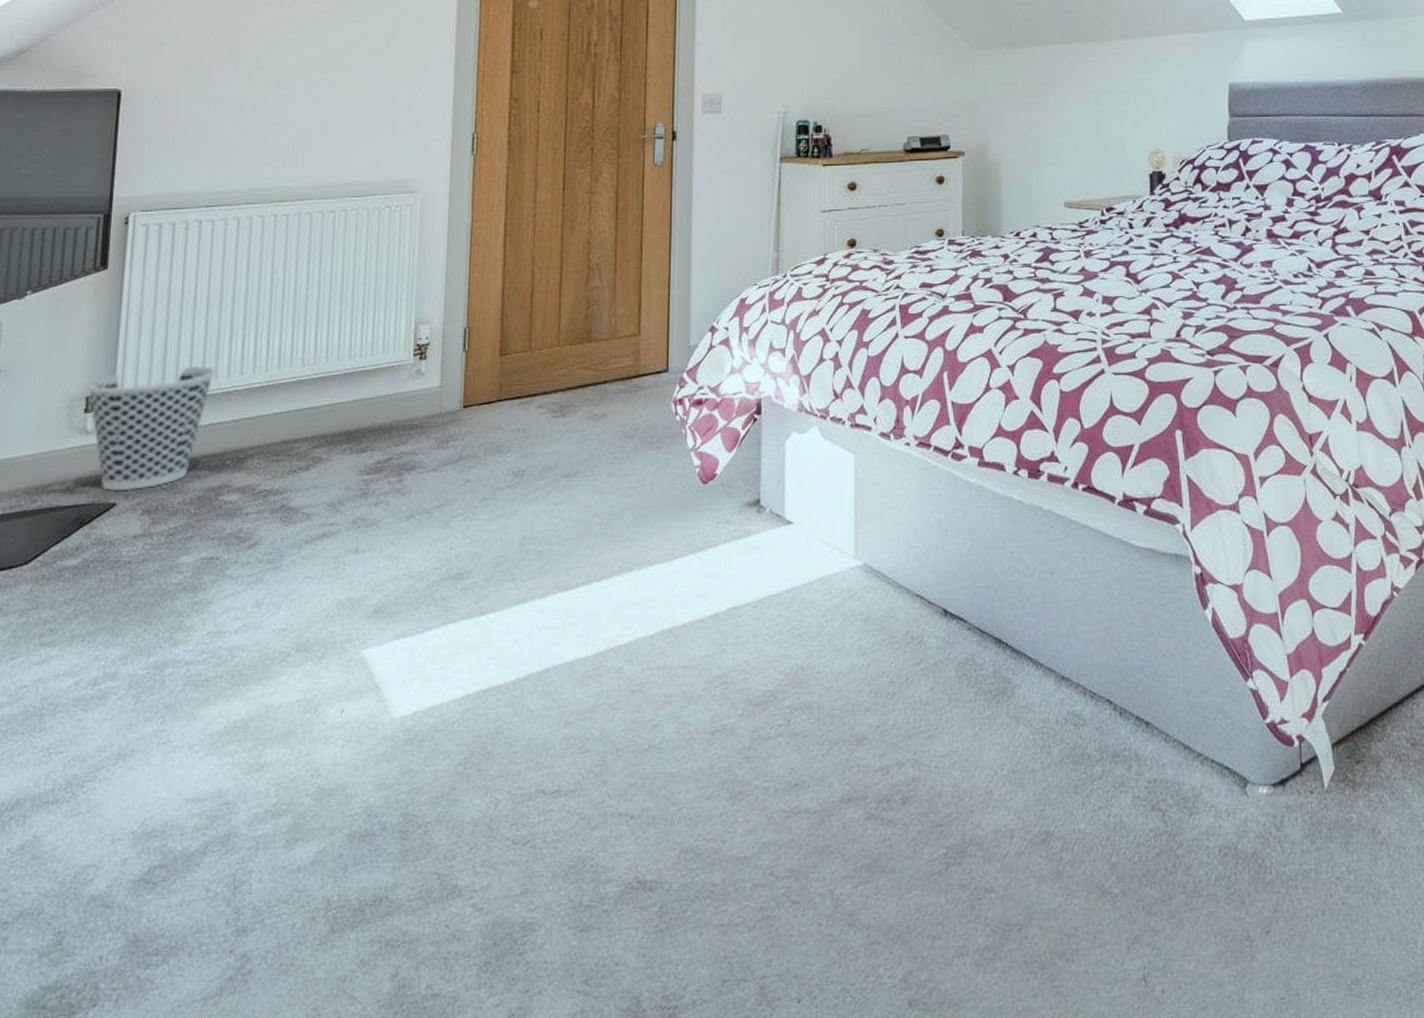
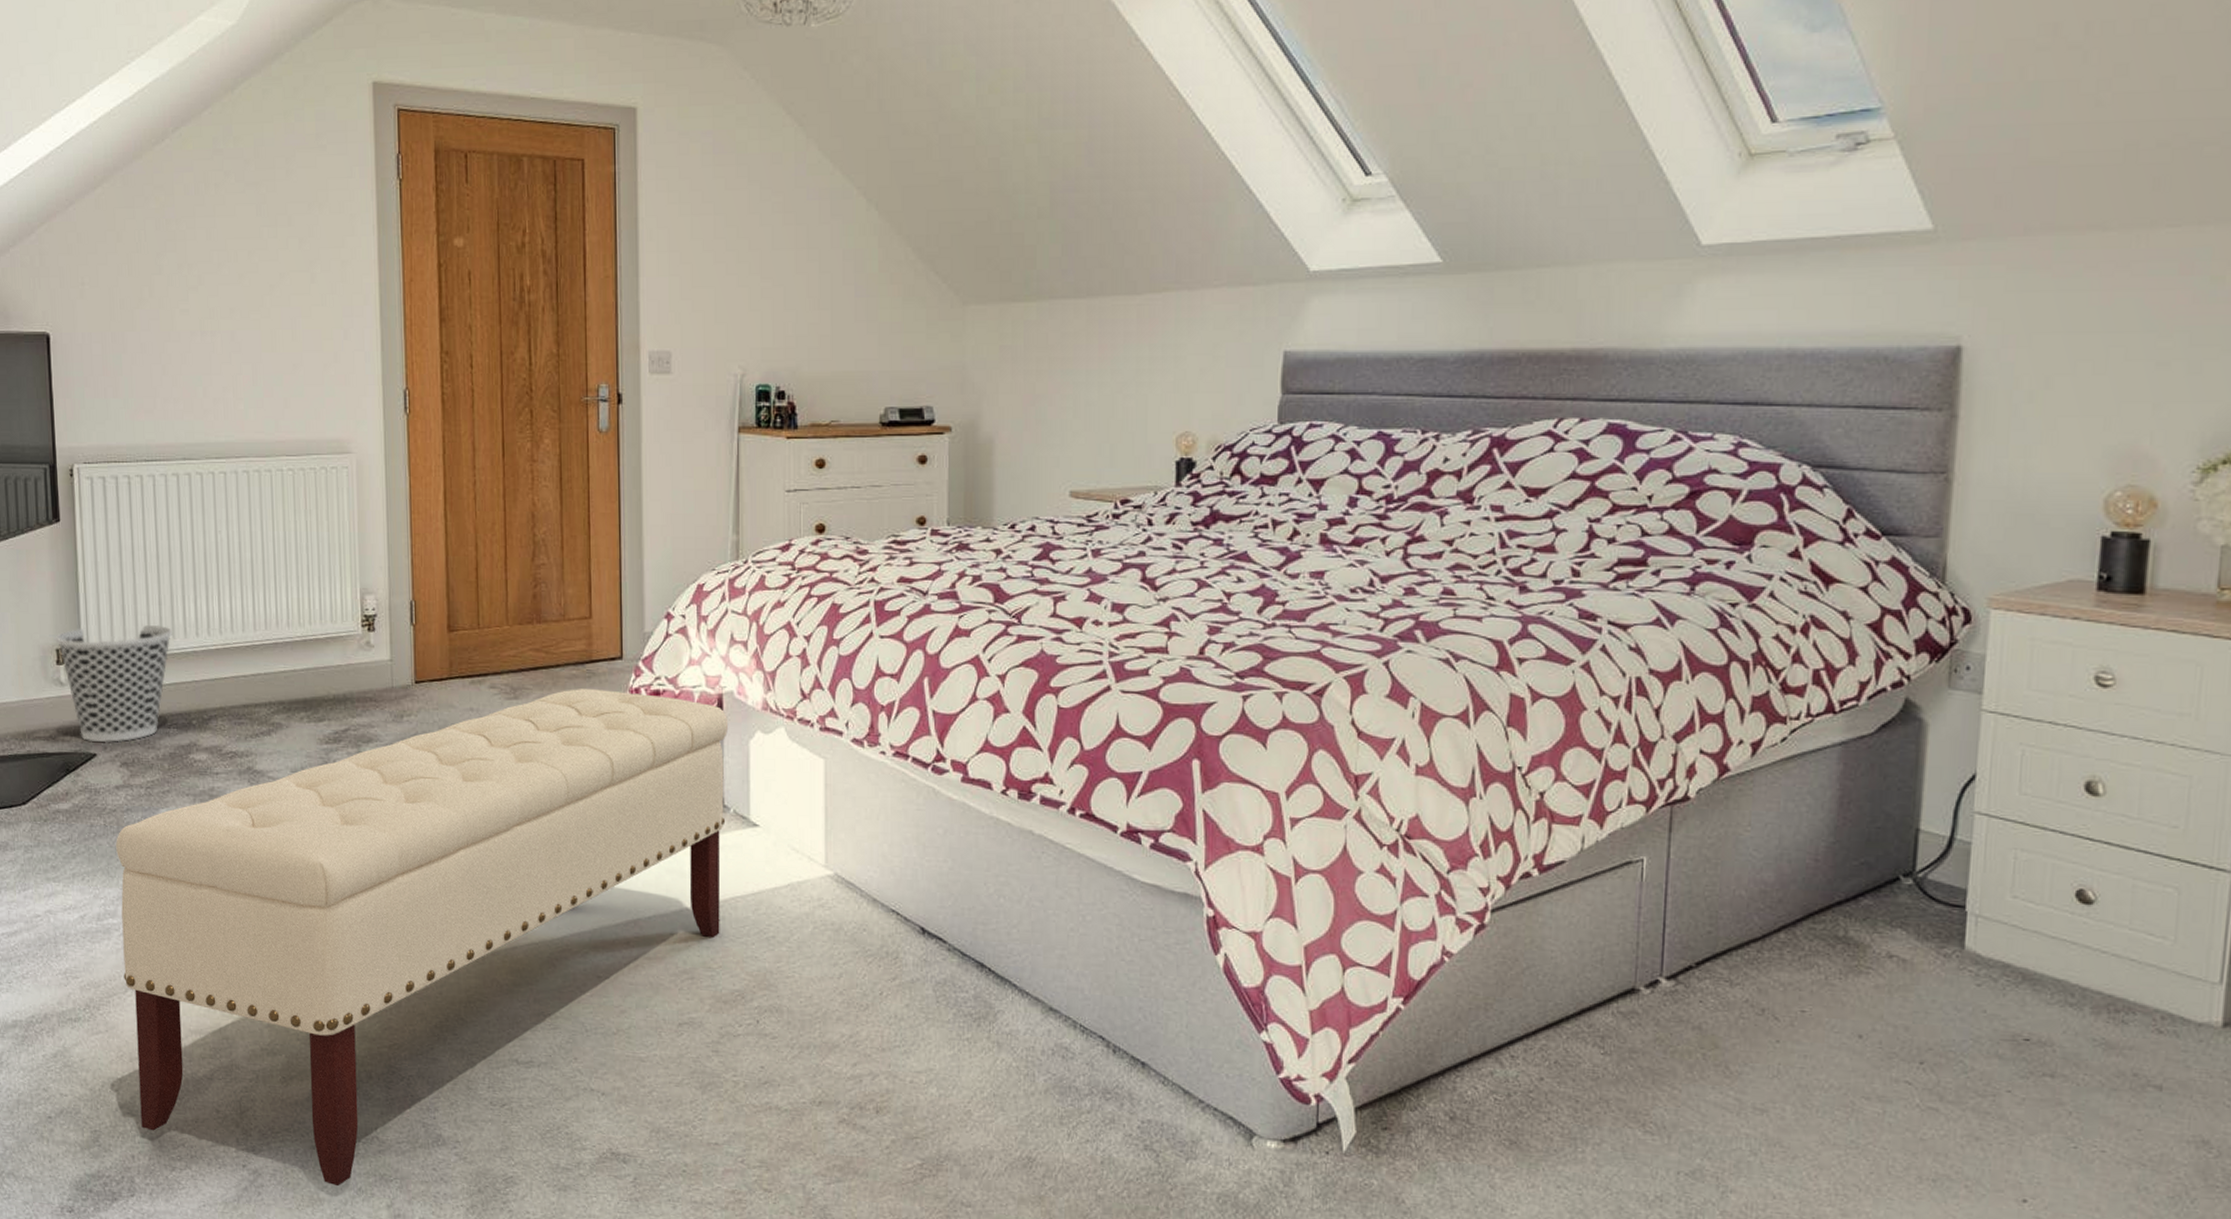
bench: none [115,402,767,961] -> present [116,689,729,1187]

